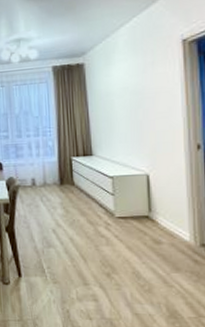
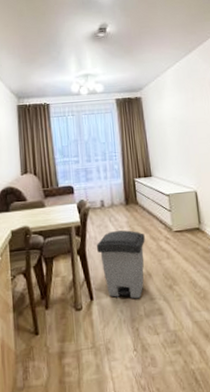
trash can: none [25,212,81,282] -> present [96,230,145,299]

